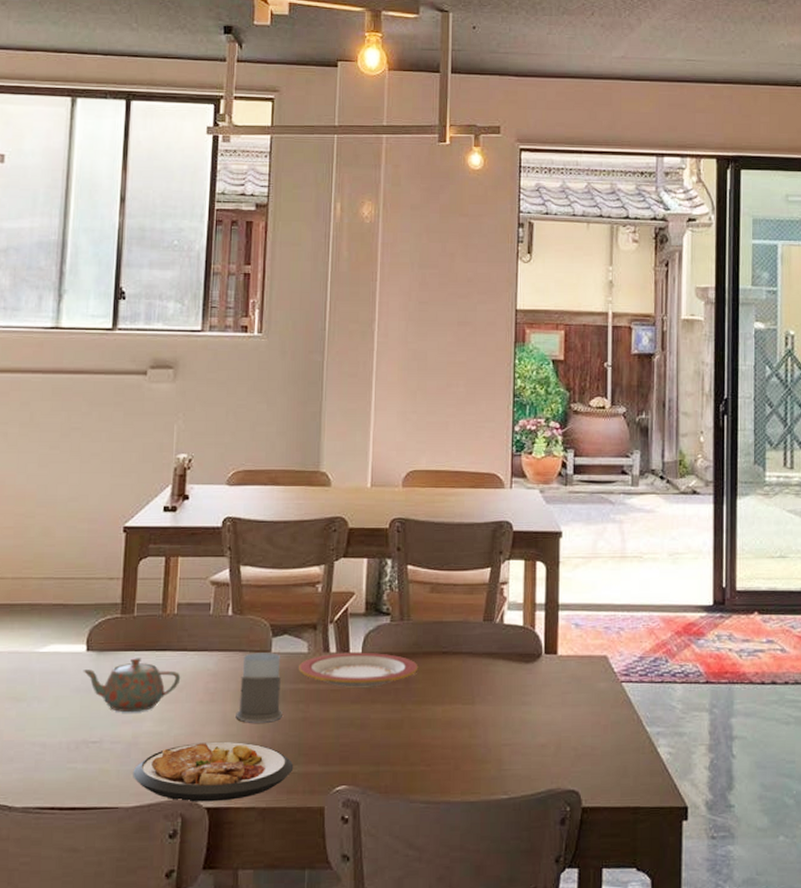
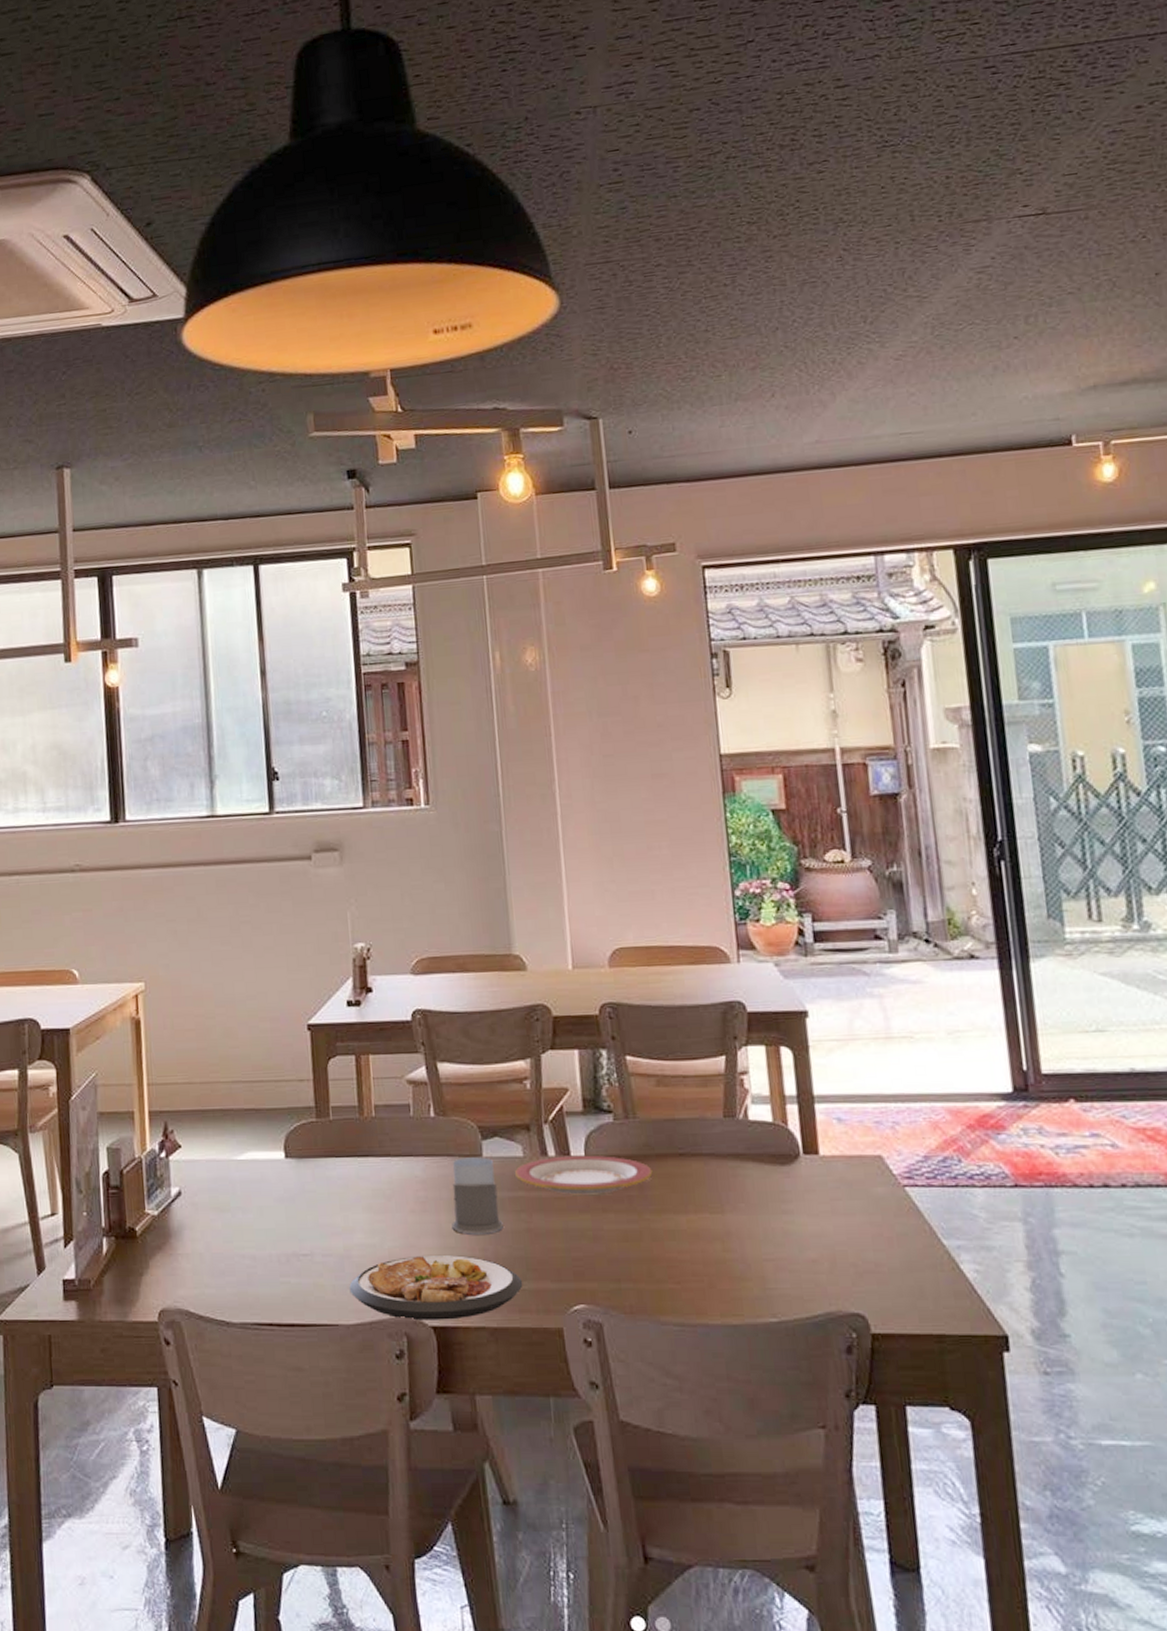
teapot: present [83,658,181,713] -> none [284,1165,388,1224]

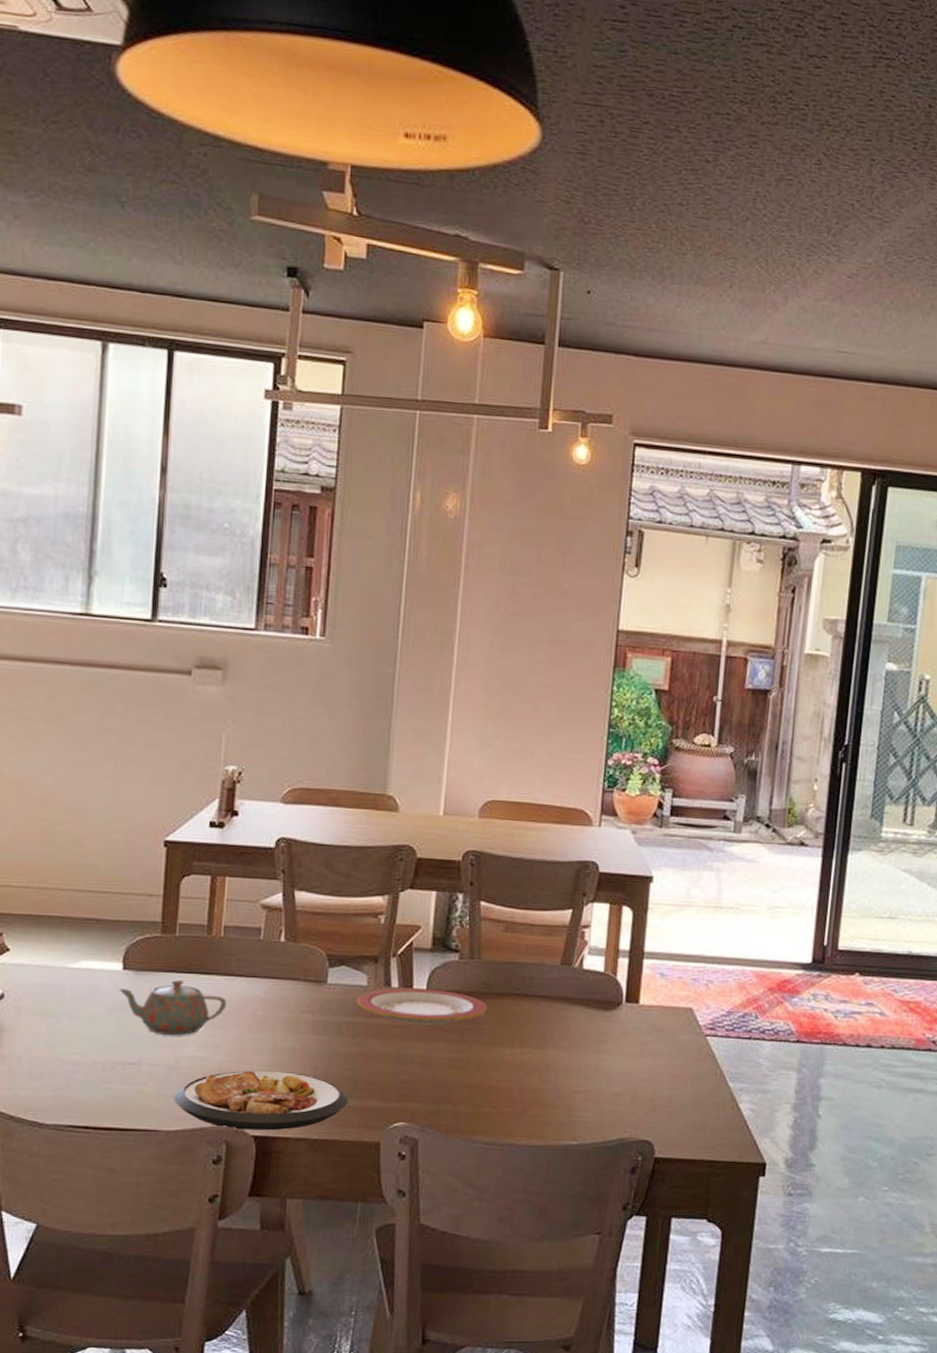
teapot: none [284,1165,388,1224] -> present [119,980,227,1036]
mug: present [452,1157,503,1235] -> none [287,982,338,1054]

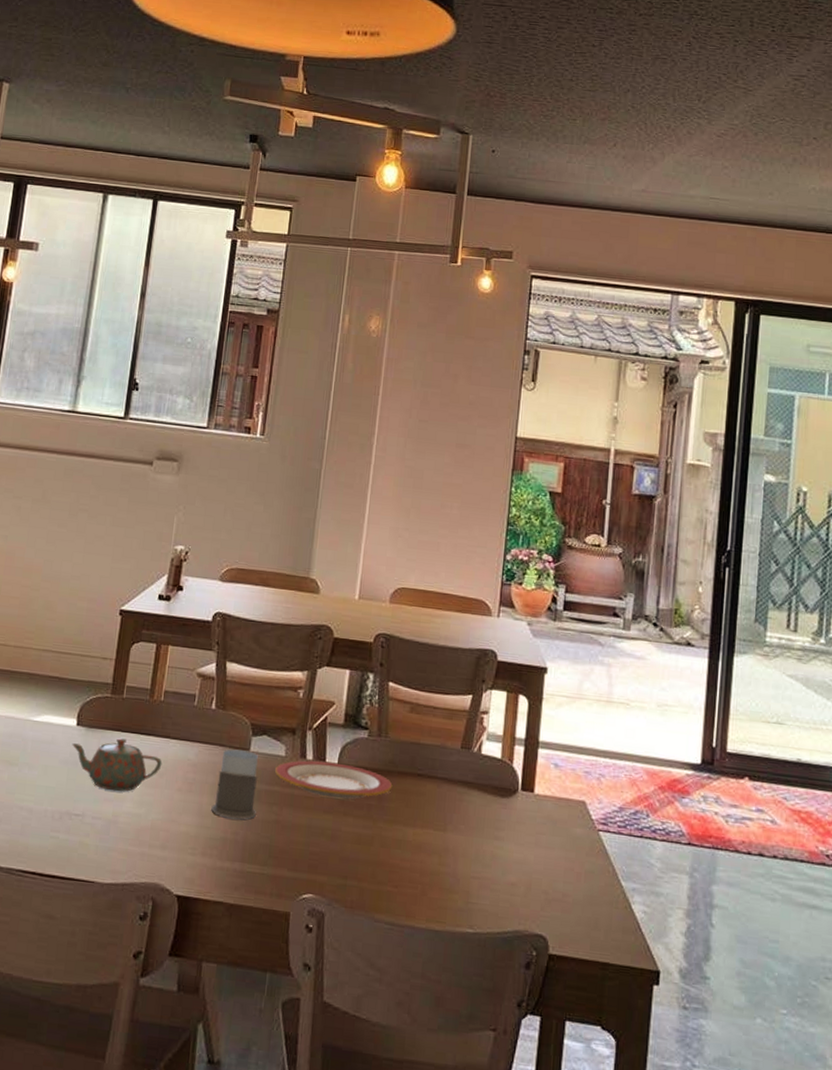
plate: present [174,1071,349,1131] -> none [110,830,264,892]
mug: none [287,982,338,1054] -> present [211,749,258,820]

